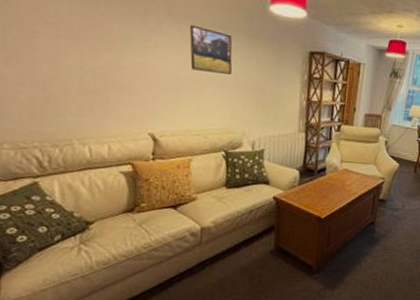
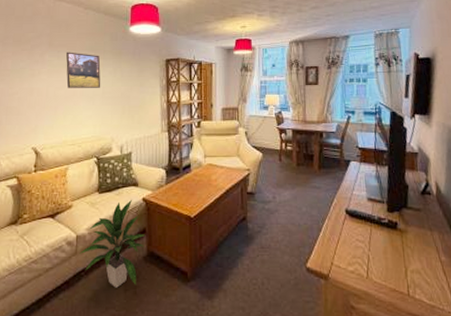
indoor plant: none [204,196,273,277] -> present [79,199,145,288]

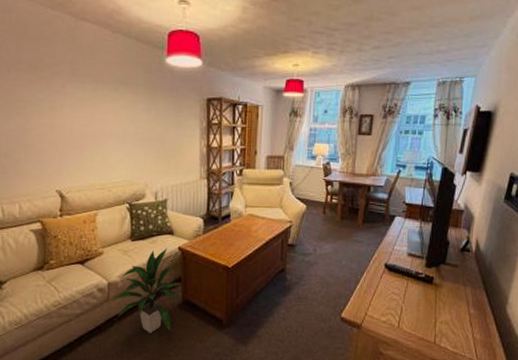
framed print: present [66,52,101,88] -> none [92,83,133,127]

